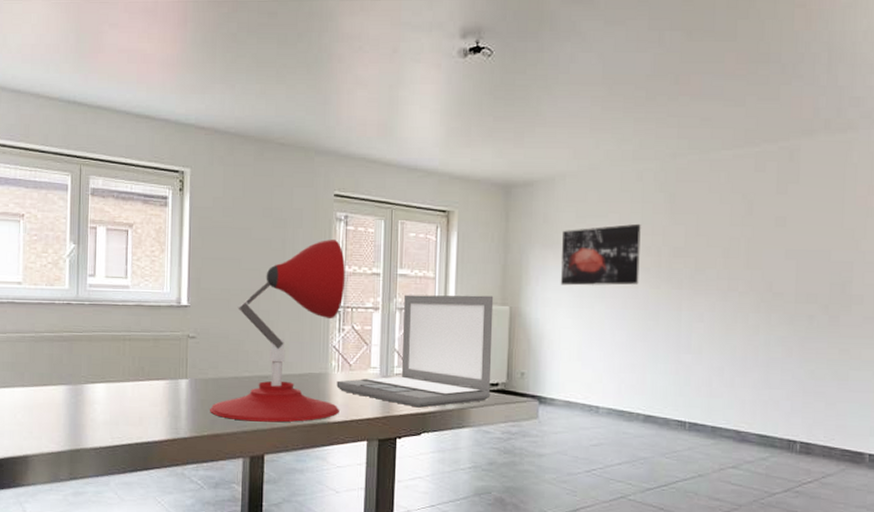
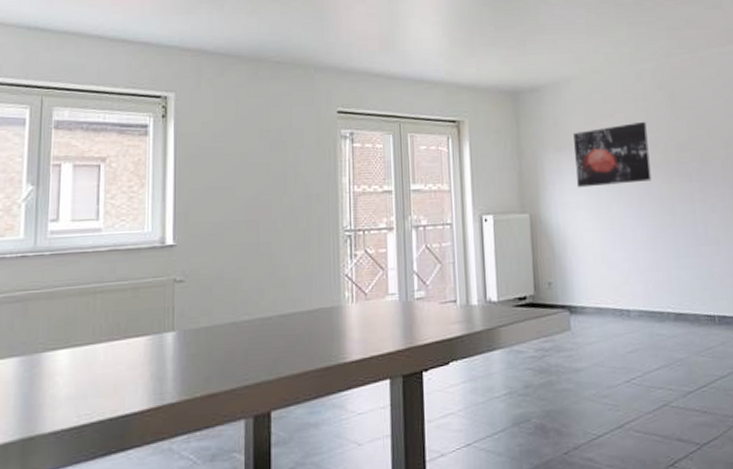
desk lamp: present [210,240,346,422] -> none [203,159,356,374]
laptop: present [336,295,494,408] -> none [351,204,520,334]

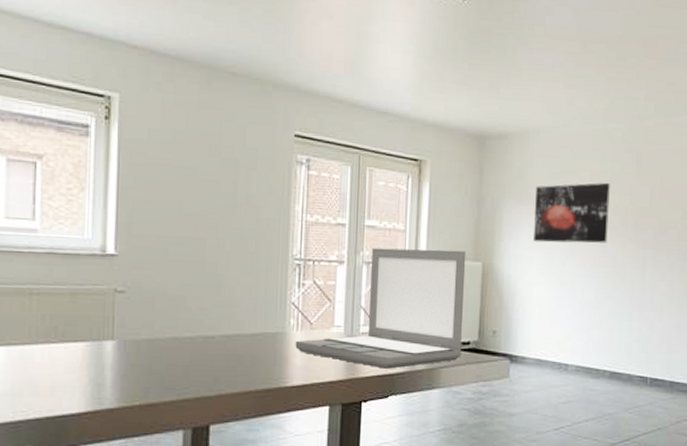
laptop: none [351,204,520,334] -> present [295,247,466,369]

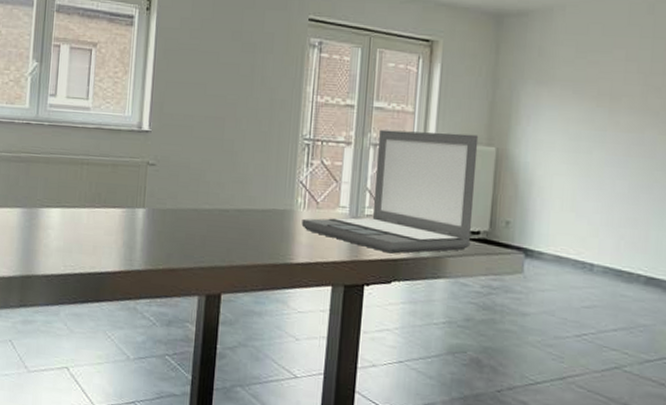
wall art: present [532,182,610,243] -> none [554,61,650,130]

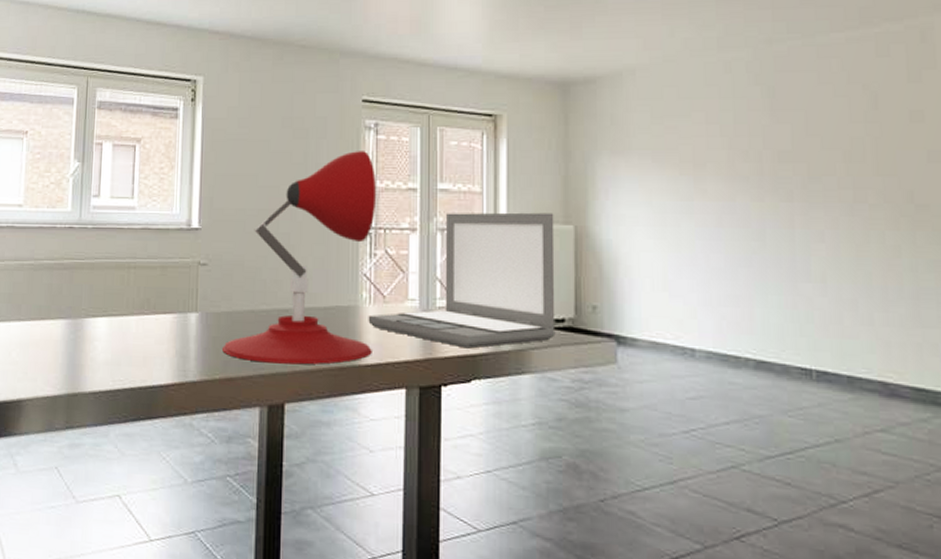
desk lamp: none [166,67,317,261] -> present [222,151,377,365]

